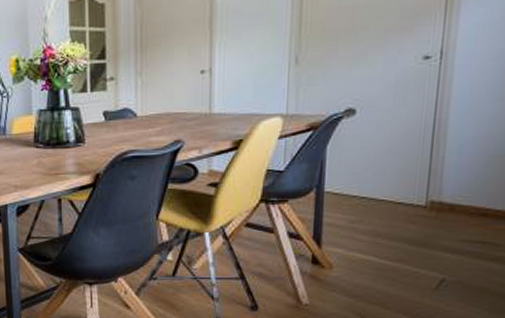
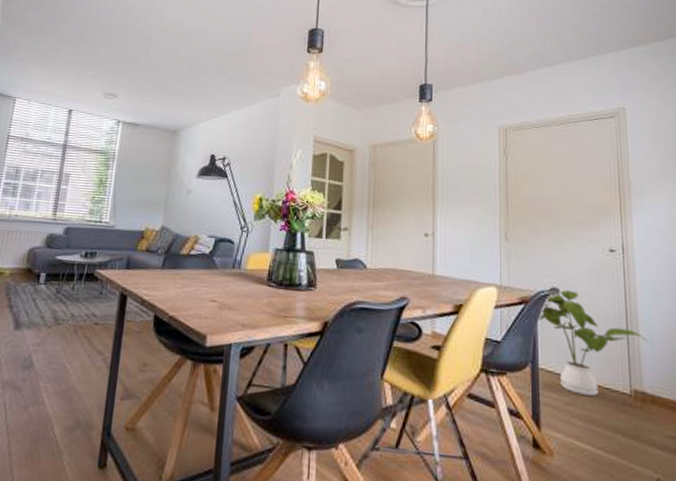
house plant: none [325,108,455,212] -> present [536,290,647,396]

